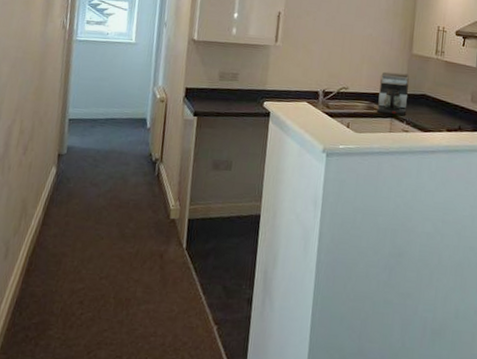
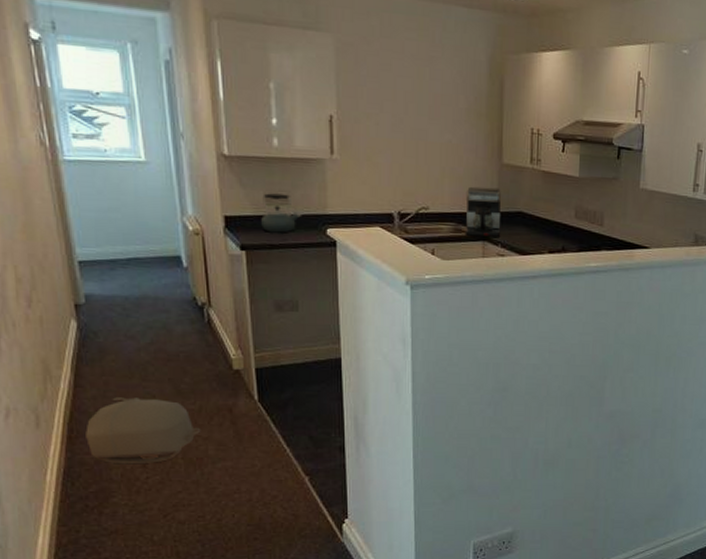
backpack: none [40,237,135,300] -> present [85,397,201,465]
kettle: none [212,71,245,104] -> present [260,193,301,233]

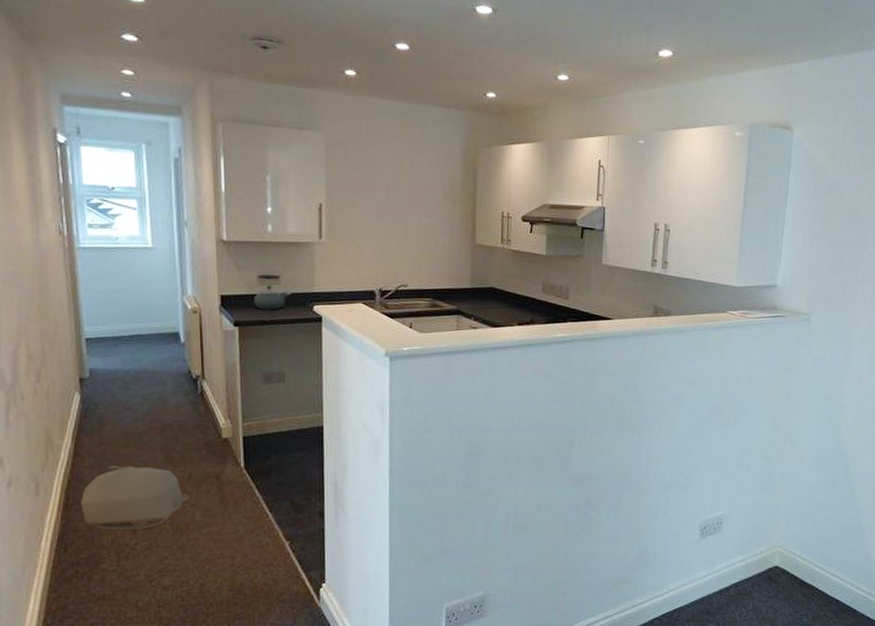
coffee maker: present [465,186,502,238] -> none [440,265,475,312]

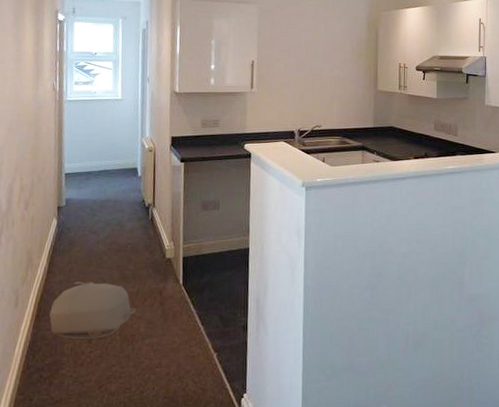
kettle: present [253,274,290,310] -> none [196,119,226,149]

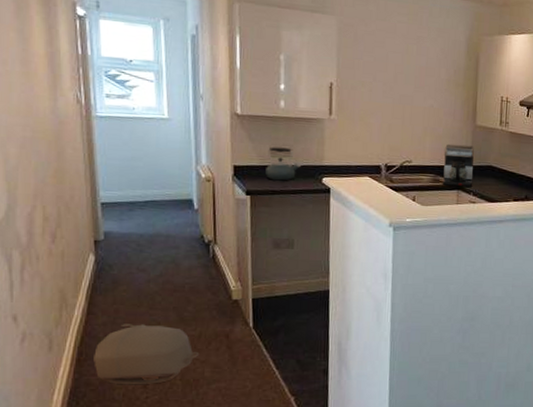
kettle: none [196,119,226,149] -> present [264,147,301,181]
coffee maker: none [348,108,377,148] -> present [442,143,474,188]

